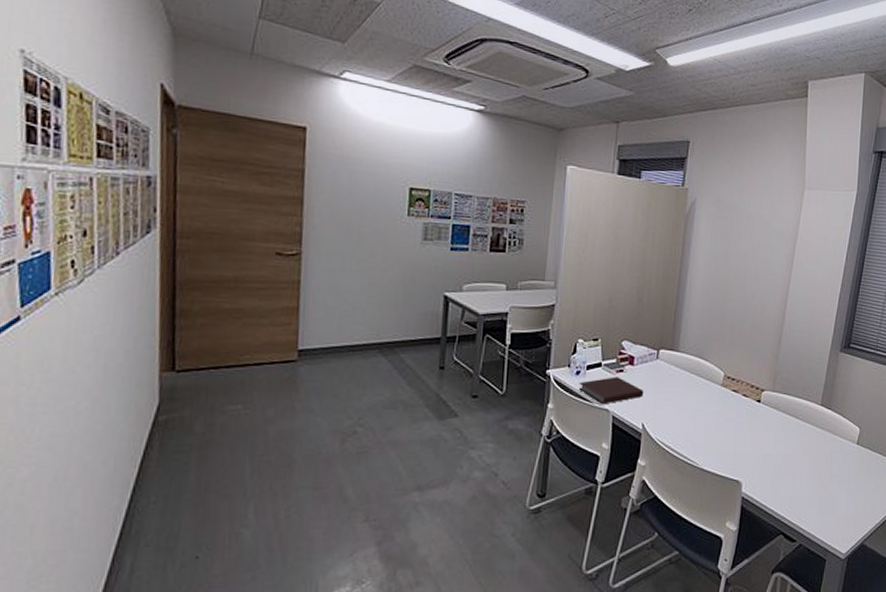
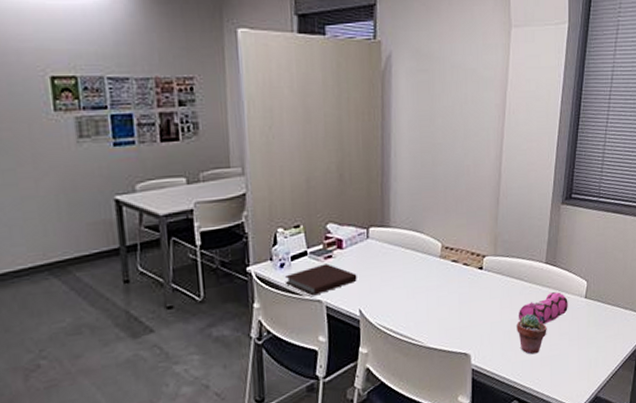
potted succulent: none [788,451,818,492] -> present [517,313,547,355]
pencil case: none [790,434,840,464] -> present [518,291,568,325]

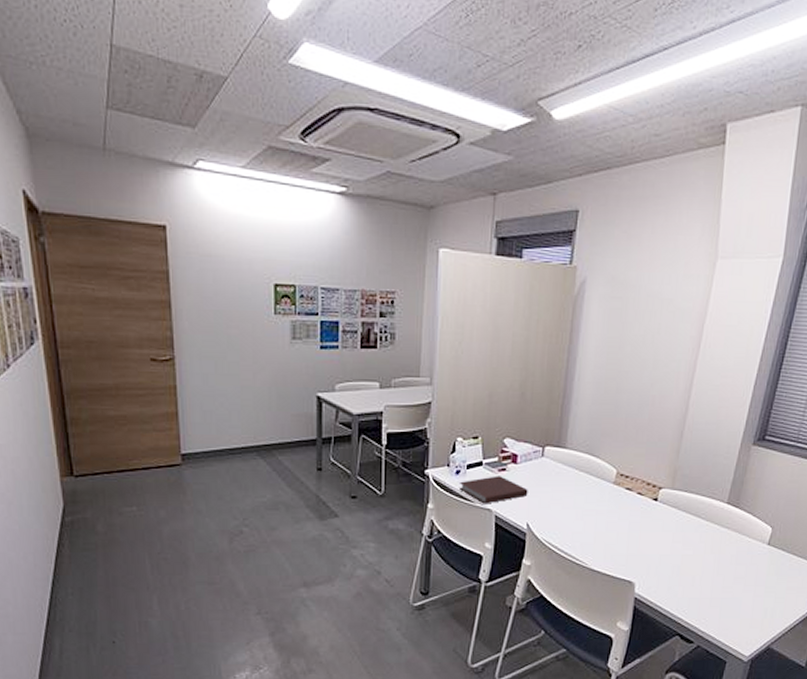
potted succulent: present [517,313,547,355] -> none [687,552,721,593]
pencil case: present [518,291,568,325] -> none [690,534,748,565]

